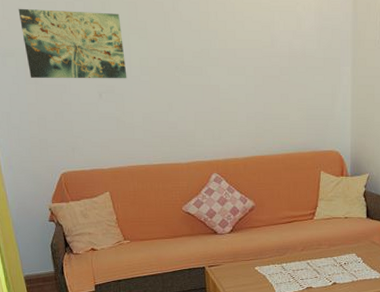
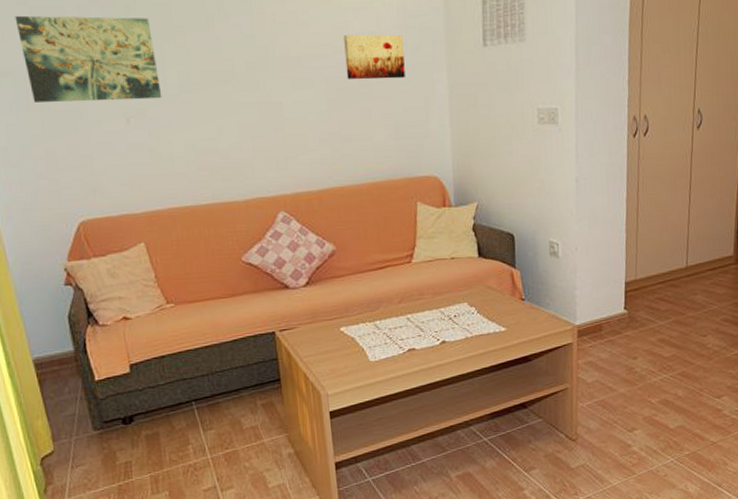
wall art: none [271,32,318,70] -> present [344,34,405,80]

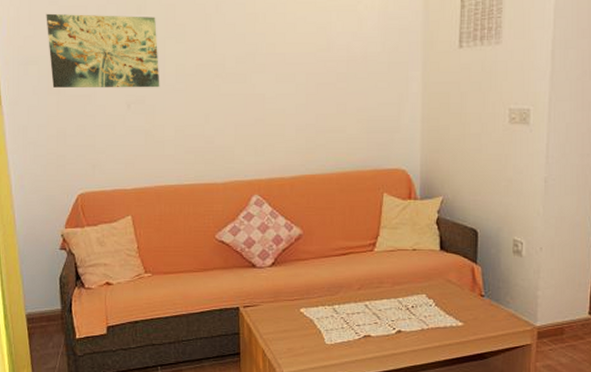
wall art: present [344,34,405,80] -> none [326,34,382,76]

